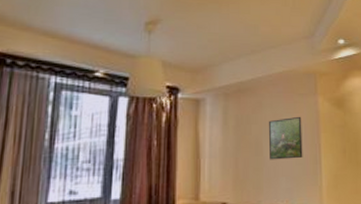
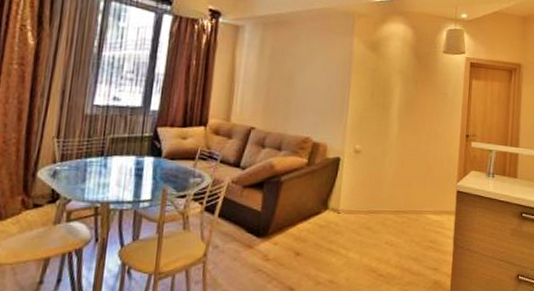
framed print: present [268,116,303,160] -> none [300,54,335,96]

